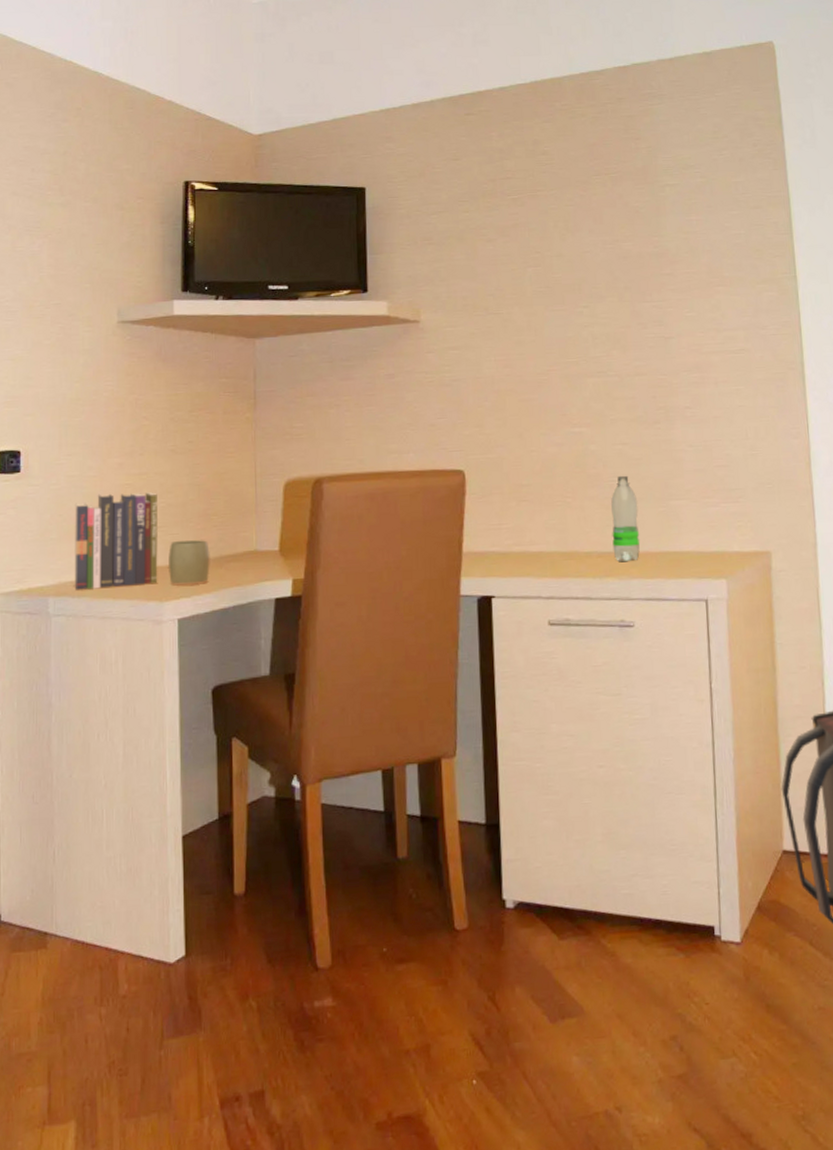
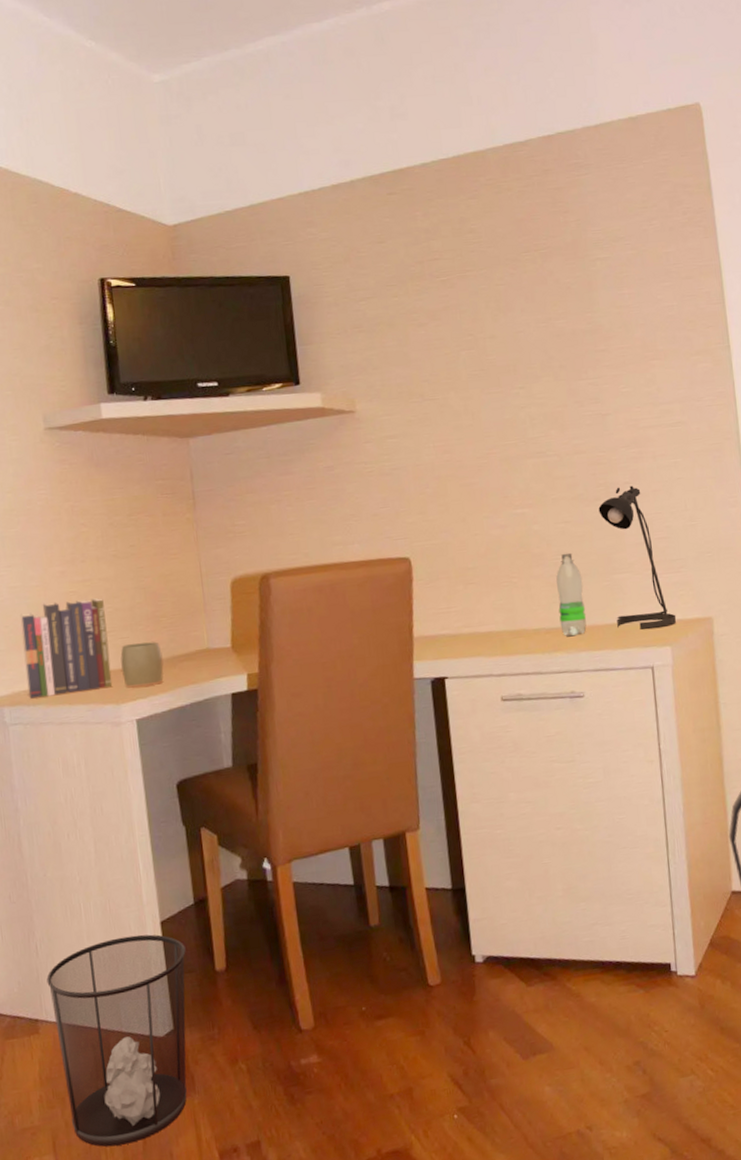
waste bin: none [61,848,205,1083] -> present [46,934,187,1147]
desk lamp: none [657,410,733,561] -> present [598,485,677,631]

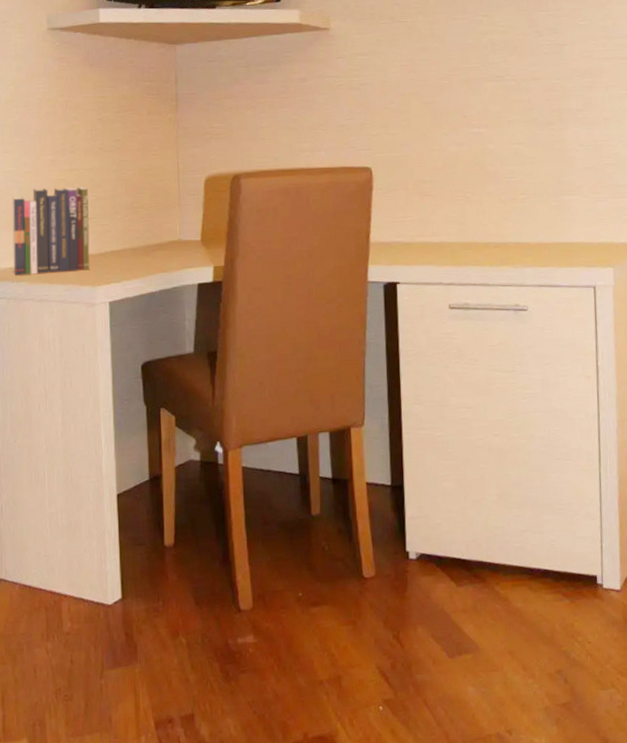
waste bin: present [46,934,187,1147] -> none [8,505,138,707]
mug: present [120,641,164,688] -> none [99,230,138,272]
bottle: present [555,552,587,637] -> none [507,172,534,252]
desk lamp: present [598,485,677,631] -> none [551,113,620,251]

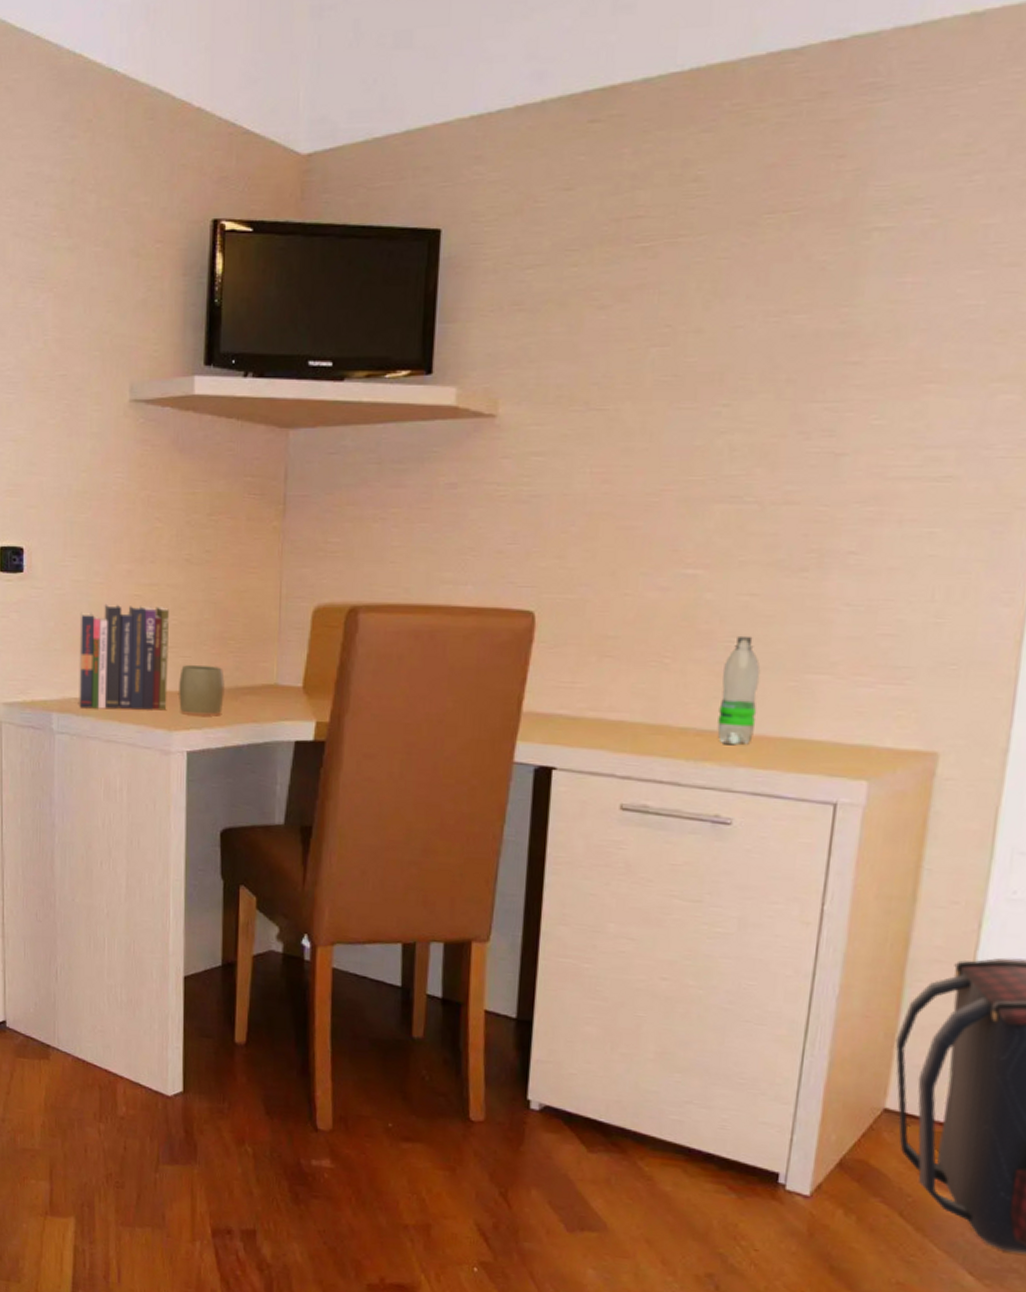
mug: none [99,230,138,272] -> present [179,665,225,716]
bottle: none [507,172,534,252] -> present [717,635,761,746]

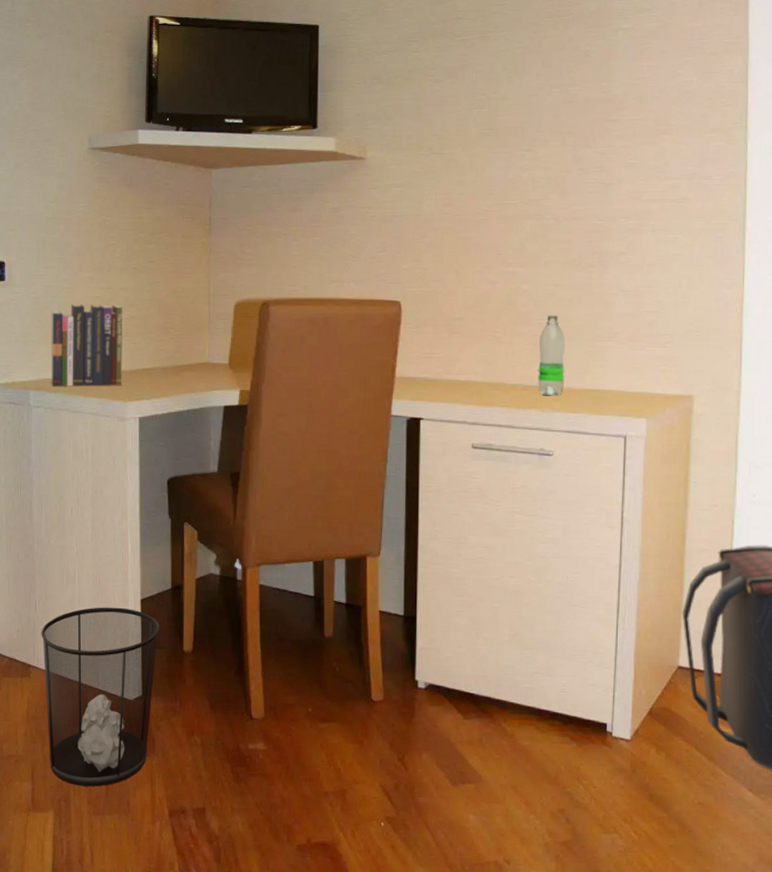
waste bin: none [63,982,206,1194] -> present [41,607,160,787]
mug: present [179,665,225,716] -> none [132,350,168,389]

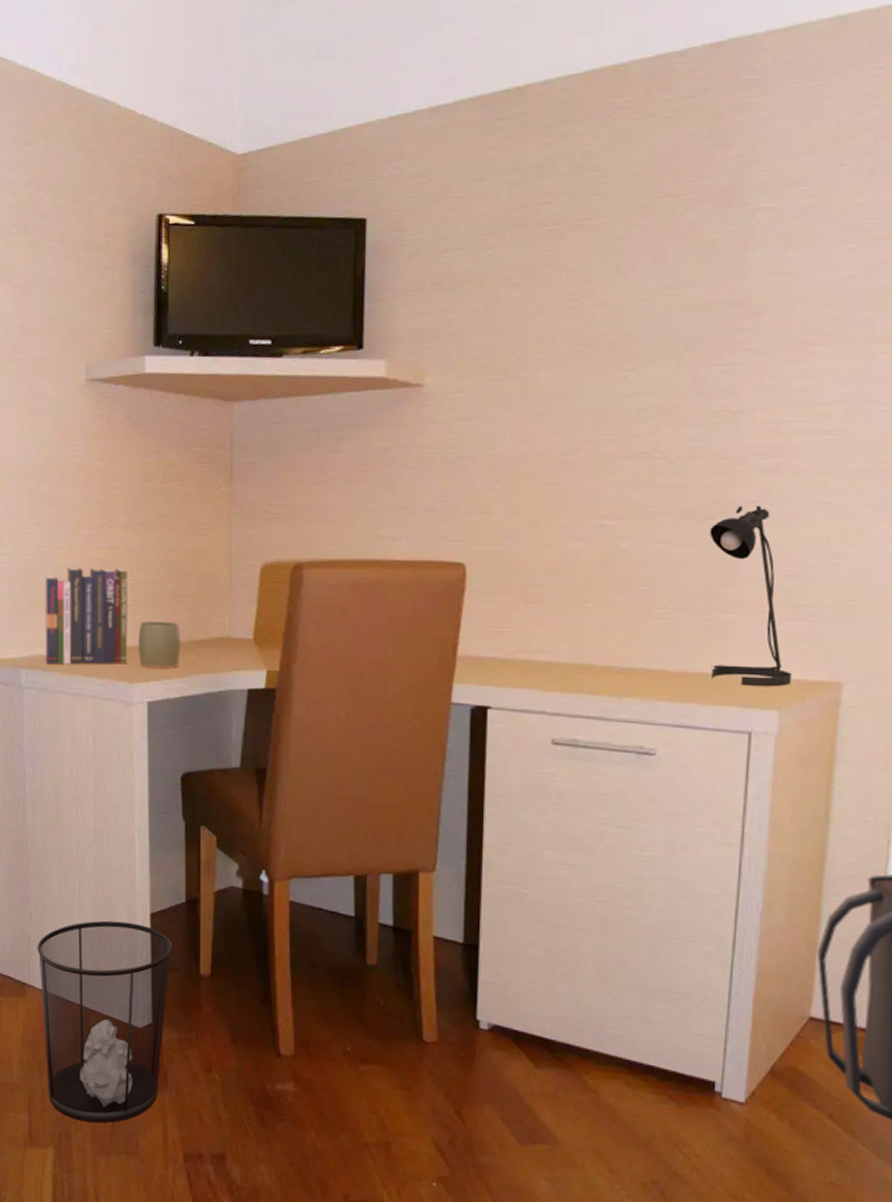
mug: none [132,350,168,389] -> present [138,622,181,668]
bottle: present [538,315,566,396] -> none [638,580,675,682]
desk lamp: none [590,256,656,400] -> present [709,505,793,687]

